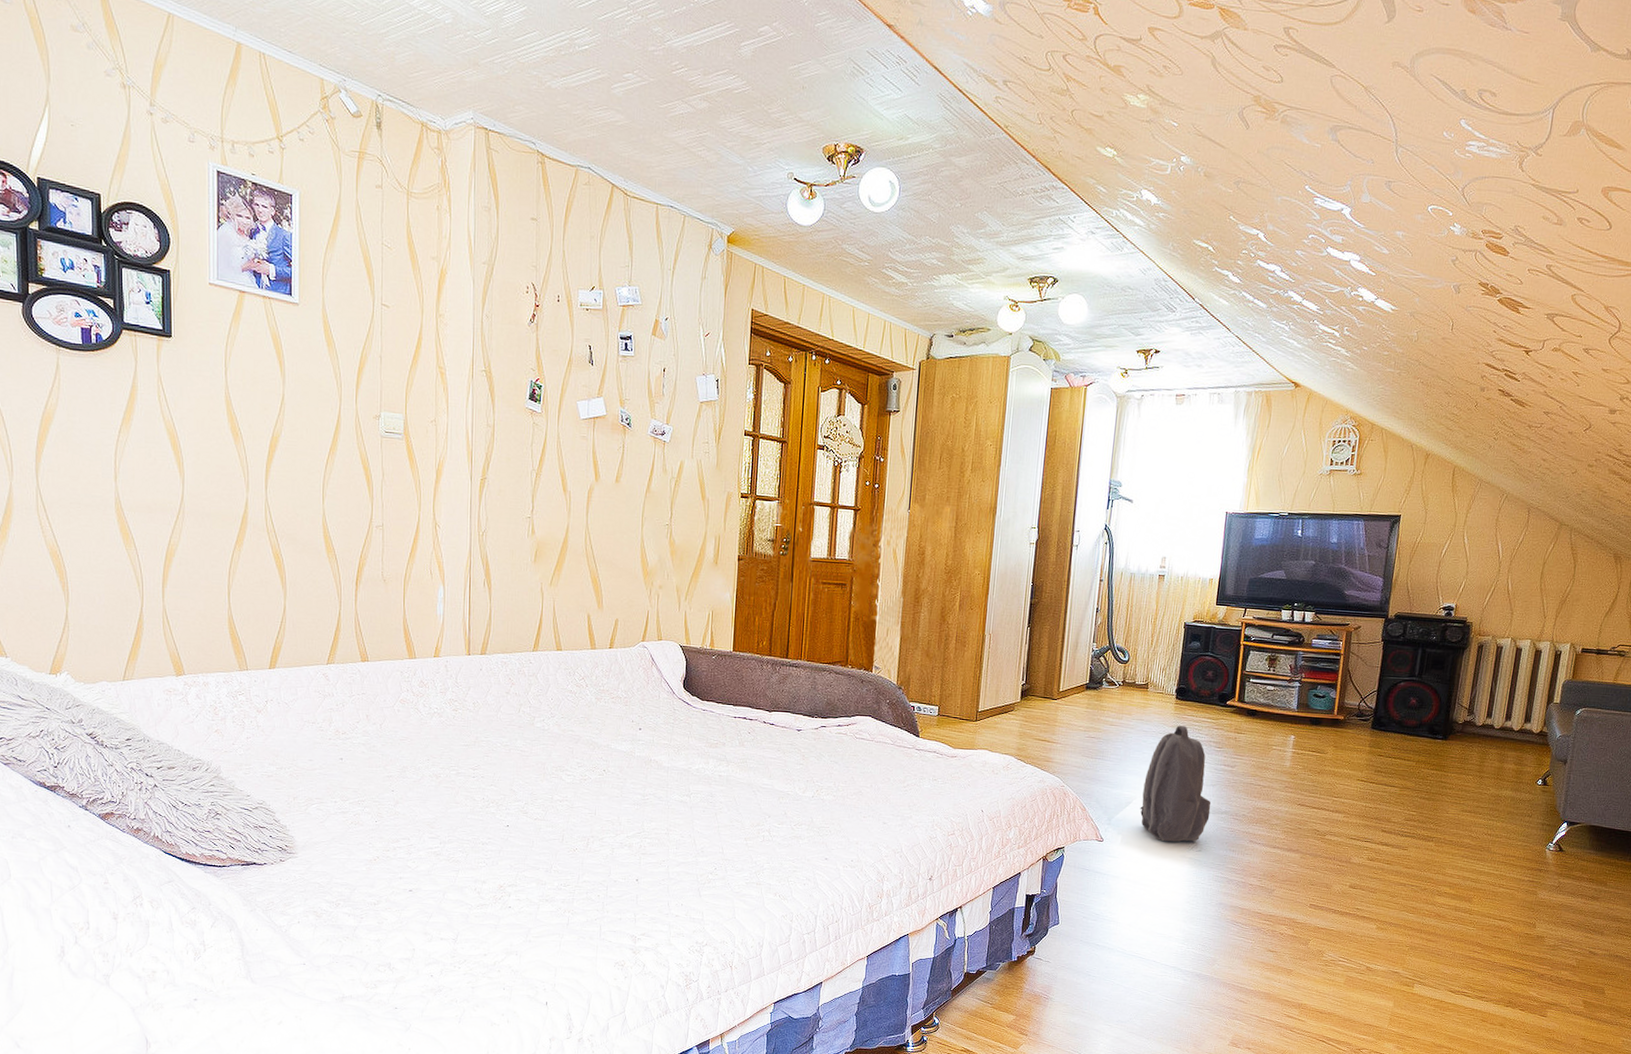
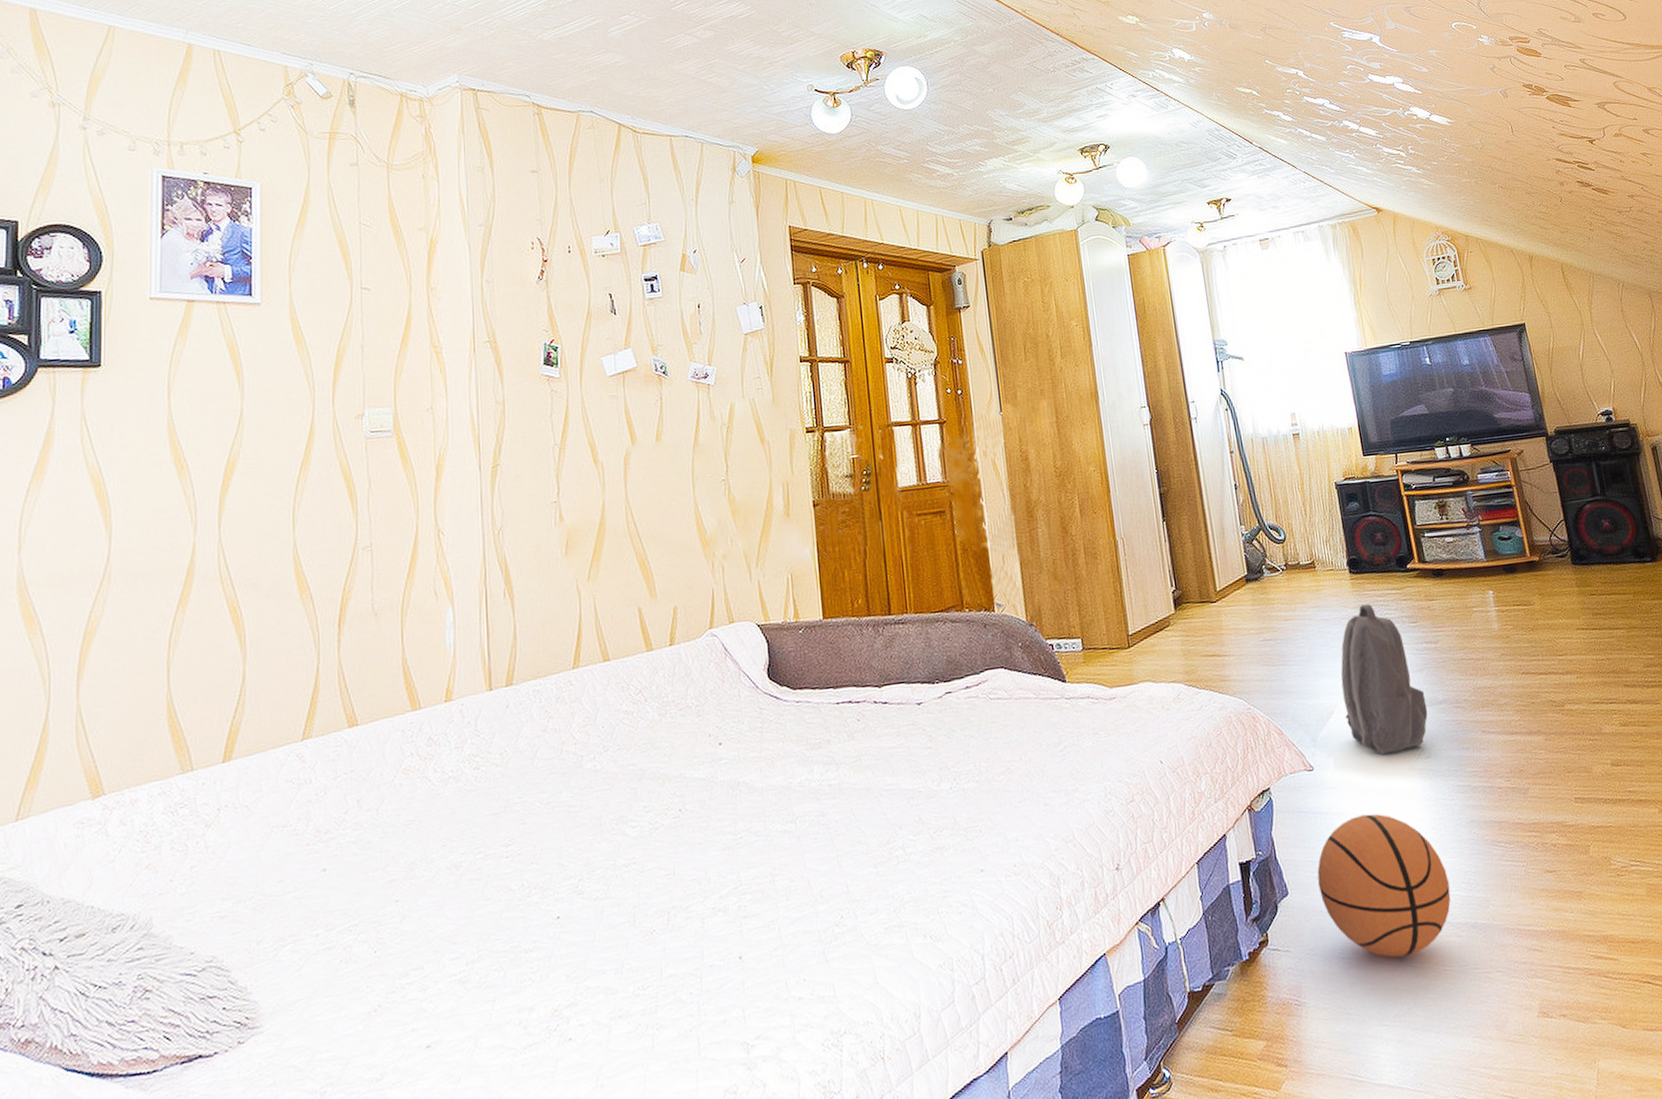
basketball: none [1083,881,1189,984] -> present [1317,813,1451,958]

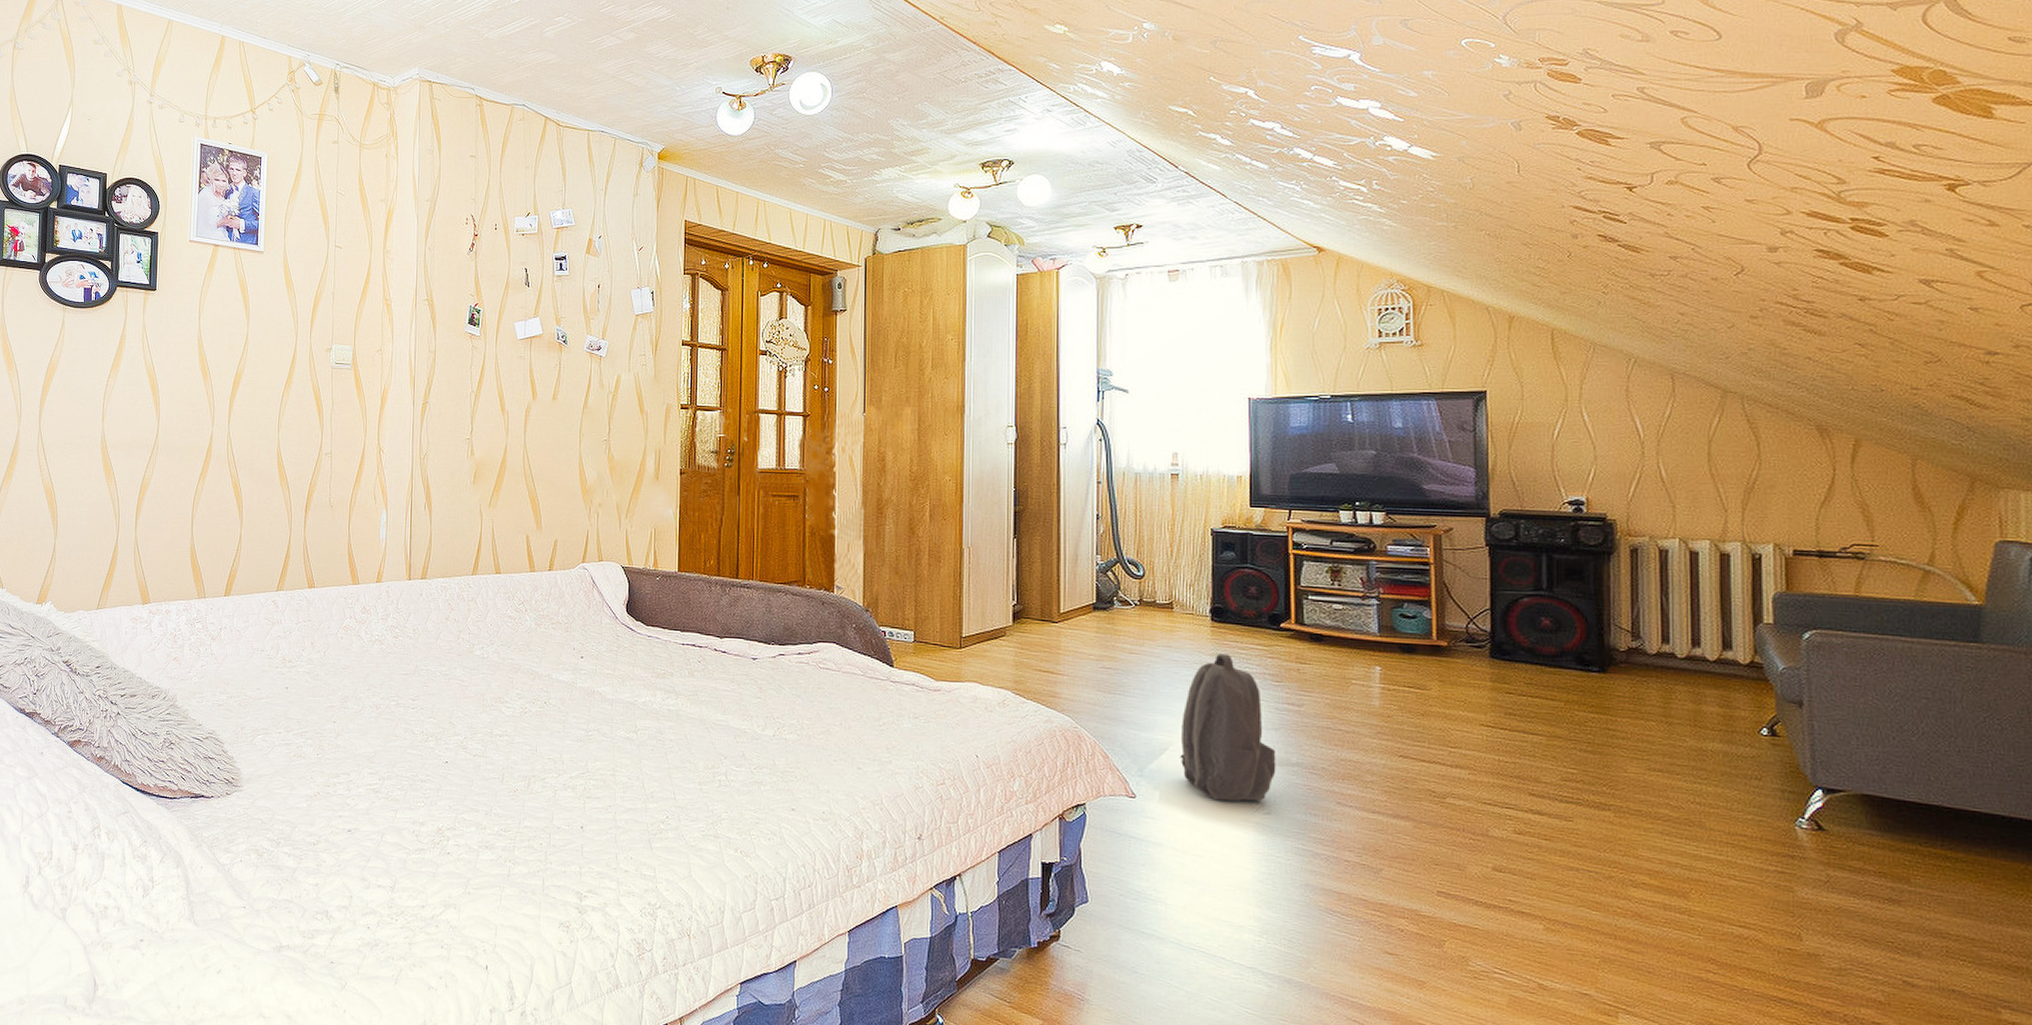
basketball: present [1317,813,1451,958] -> none [1121,849,1267,989]

